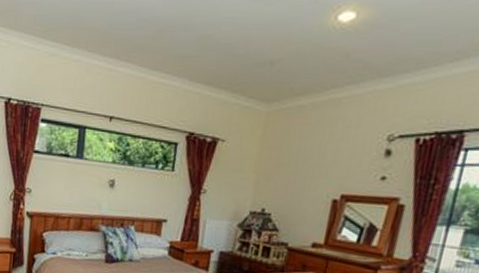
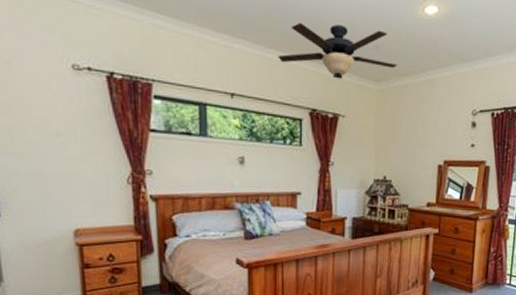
ceiling fan: none [160,41,294,101] -> present [278,23,397,79]

